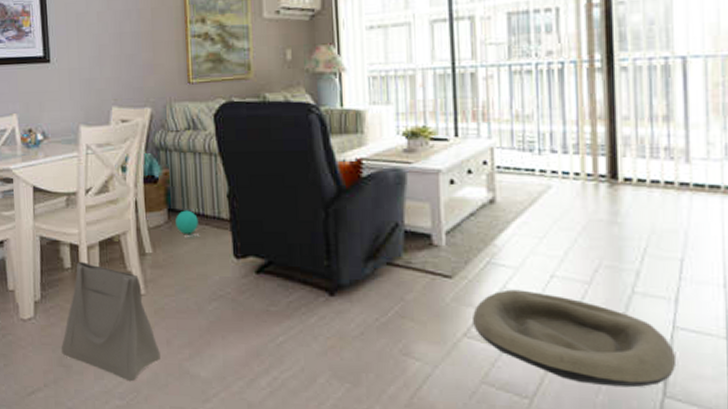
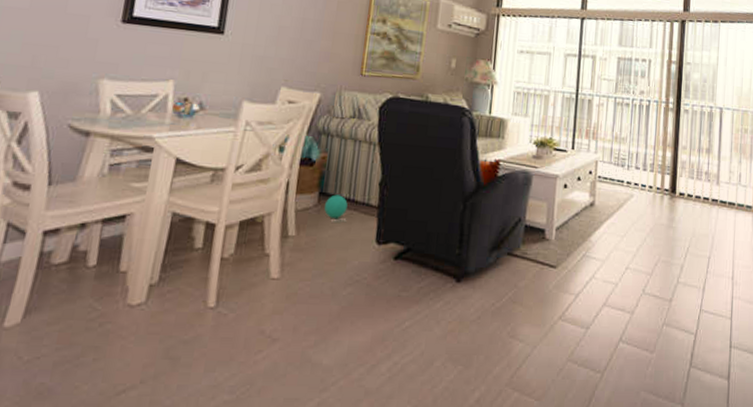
tote bag: present [61,261,160,382] -> none [169,241,285,373]
dog bed: present [473,289,675,388] -> none [567,278,700,360]

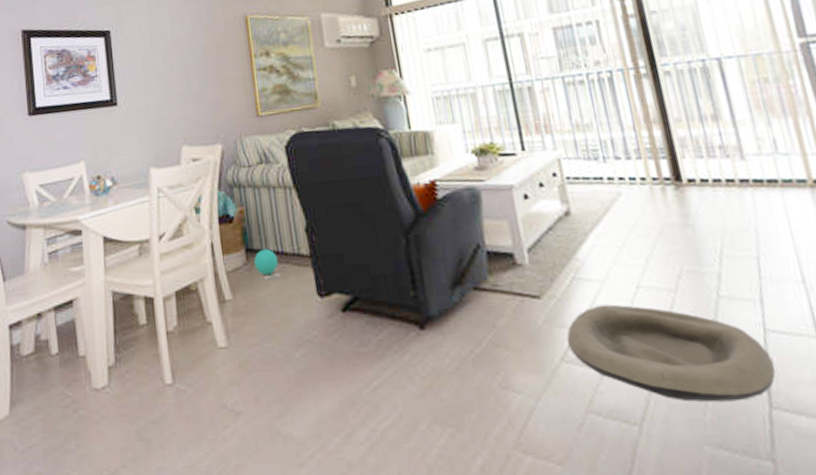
dog bed: none [567,278,700,360] -> present [566,304,776,403]

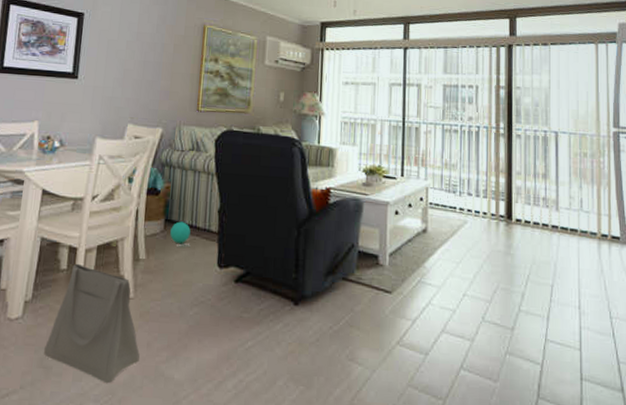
tote bag: none [139,315,248,452] -> present [43,263,140,384]
dog bed: present [566,304,776,403] -> none [405,305,546,390]

